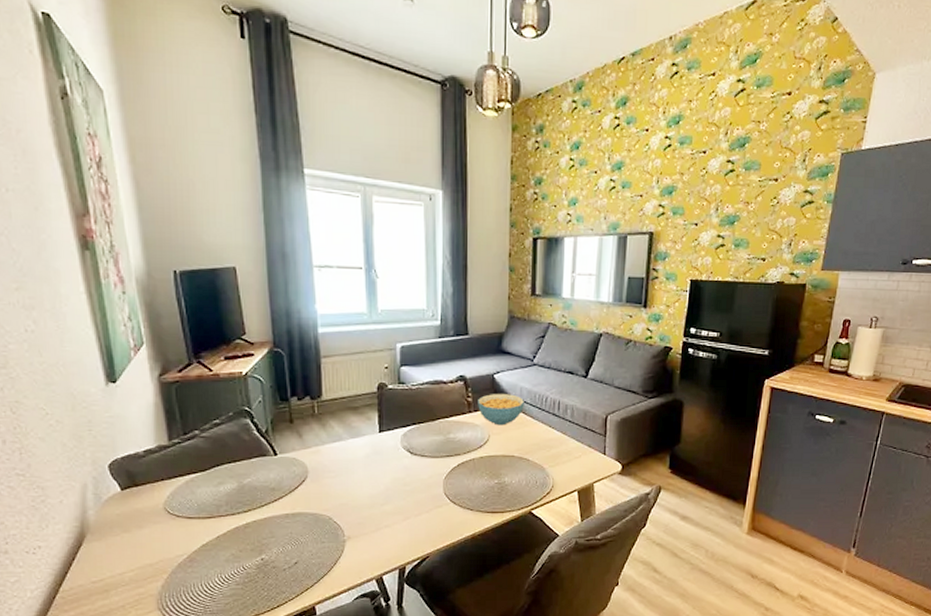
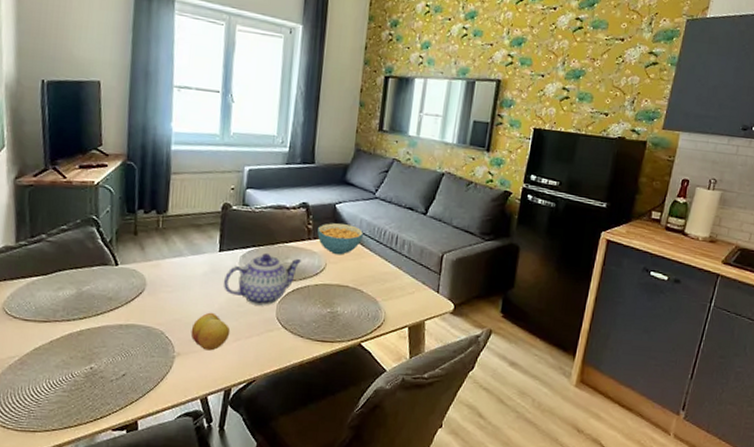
fruit: none [359,494,399,532] -> present [190,312,231,351]
teapot: none [386,429,463,483] -> present [223,252,301,306]

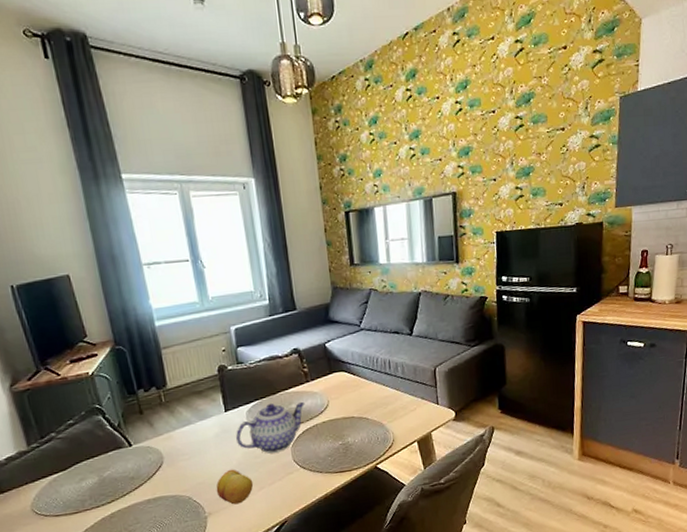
cereal bowl: present [317,223,363,255] -> none [313,359,357,391]

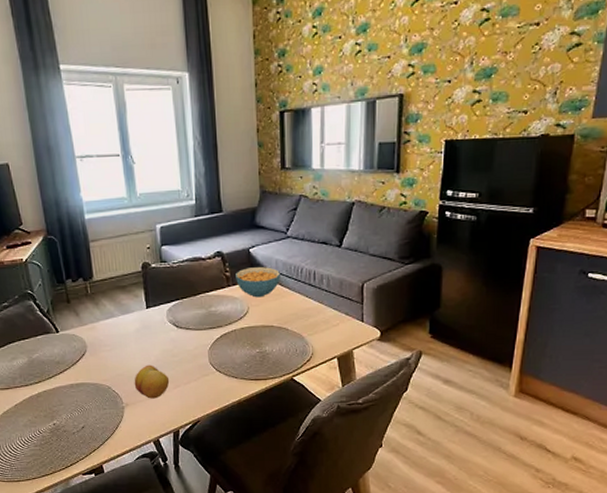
teapot: present [235,401,304,454] -> none [155,304,224,354]
cereal bowl: none [313,359,357,391] -> present [236,267,280,298]

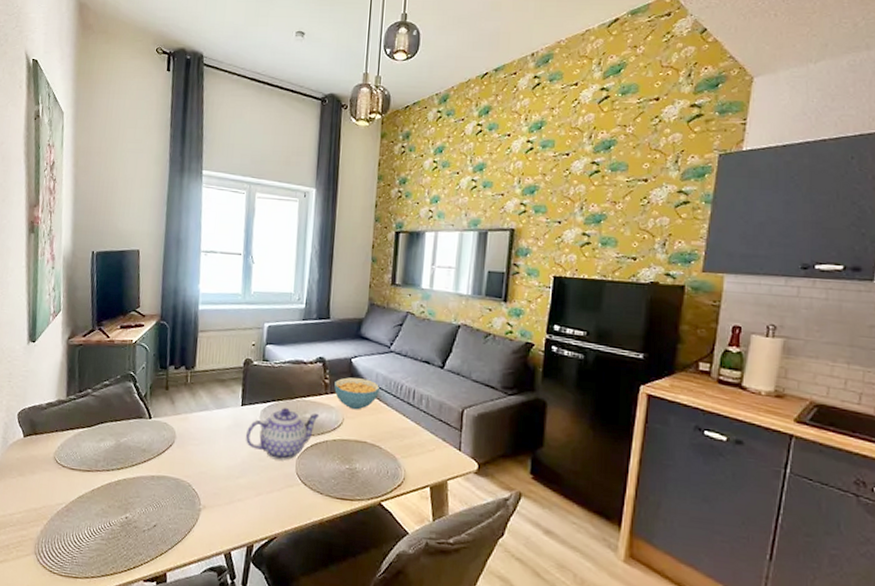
fruit: present [134,364,170,399] -> none [215,466,252,505]
teapot: none [155,304,224,354] -> present [245,407,319,461]

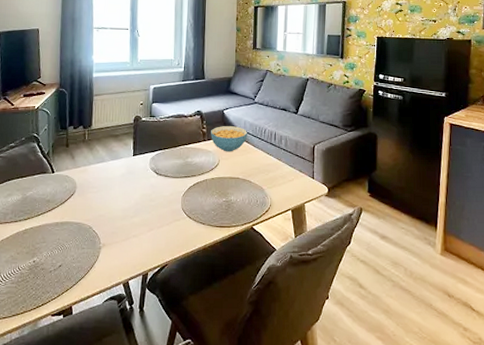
teapot: present [245,407,319,461] -> none [137,154,199,199]

